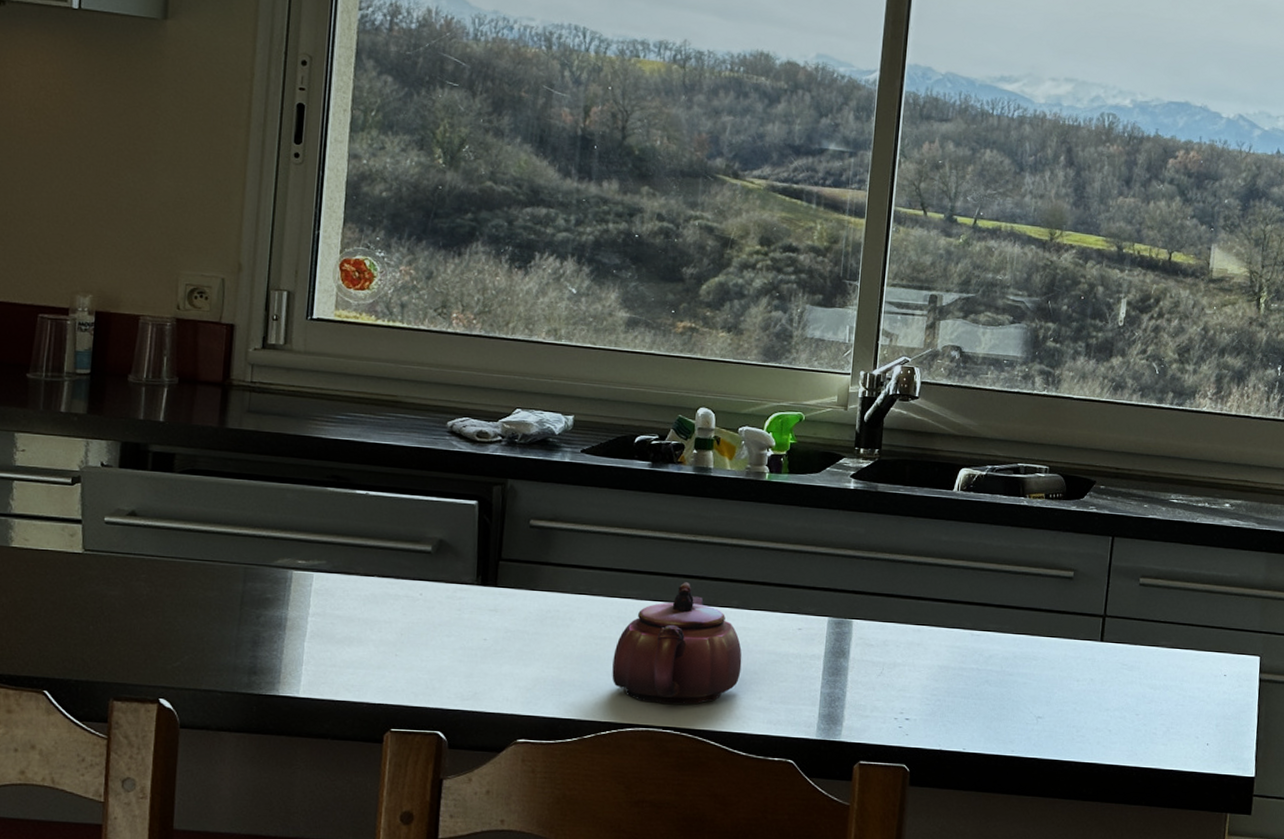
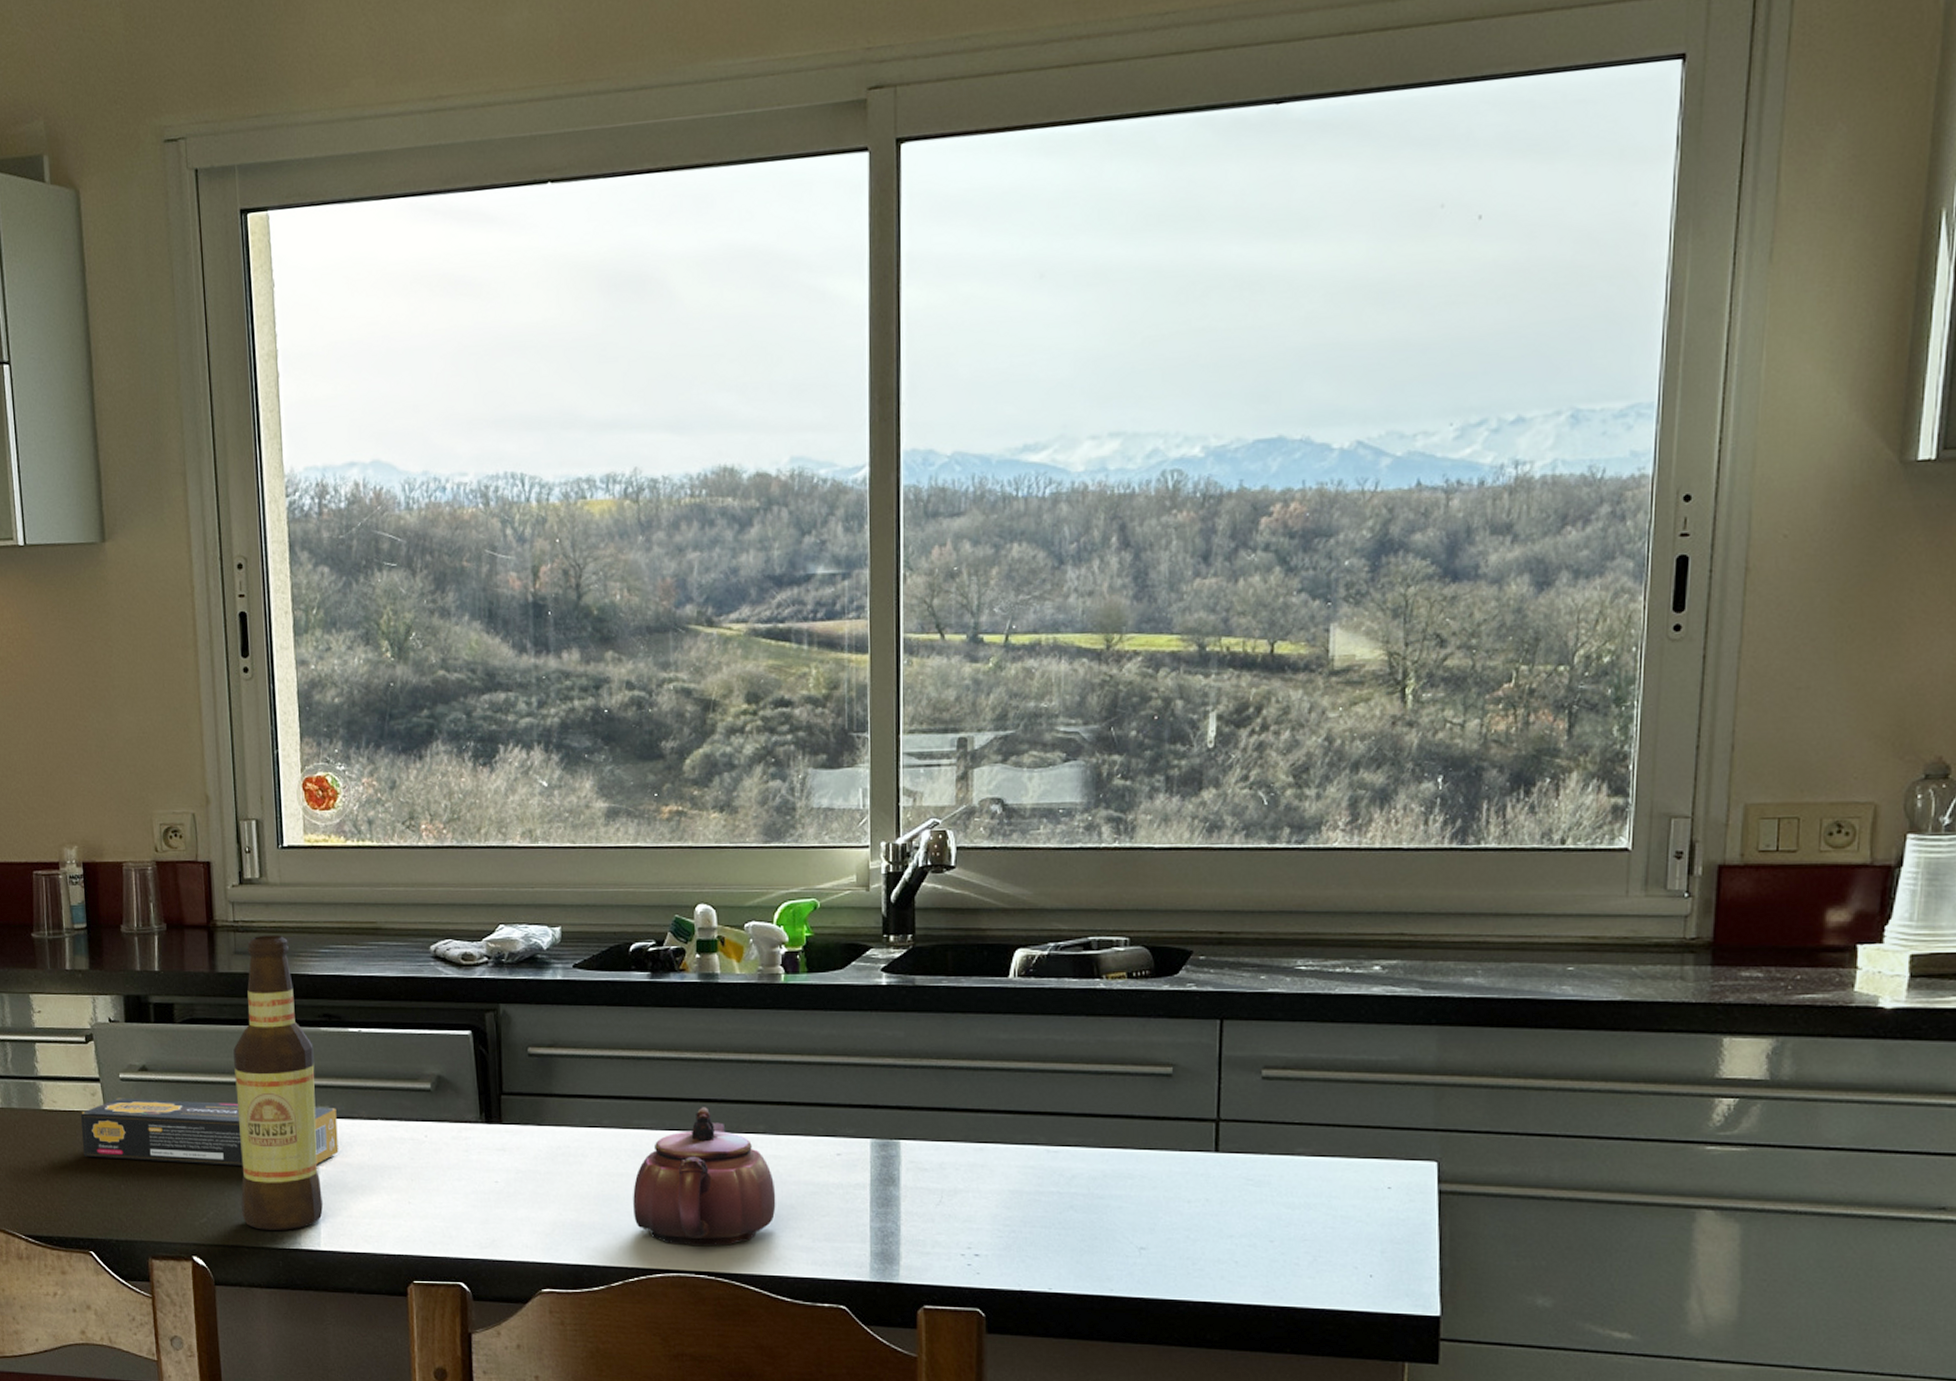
cookie box: none [52,540,333,615] -> present [81,1097,339,1166]
bottle: none [219,397,318,677] -> present [233,935,323,1230]

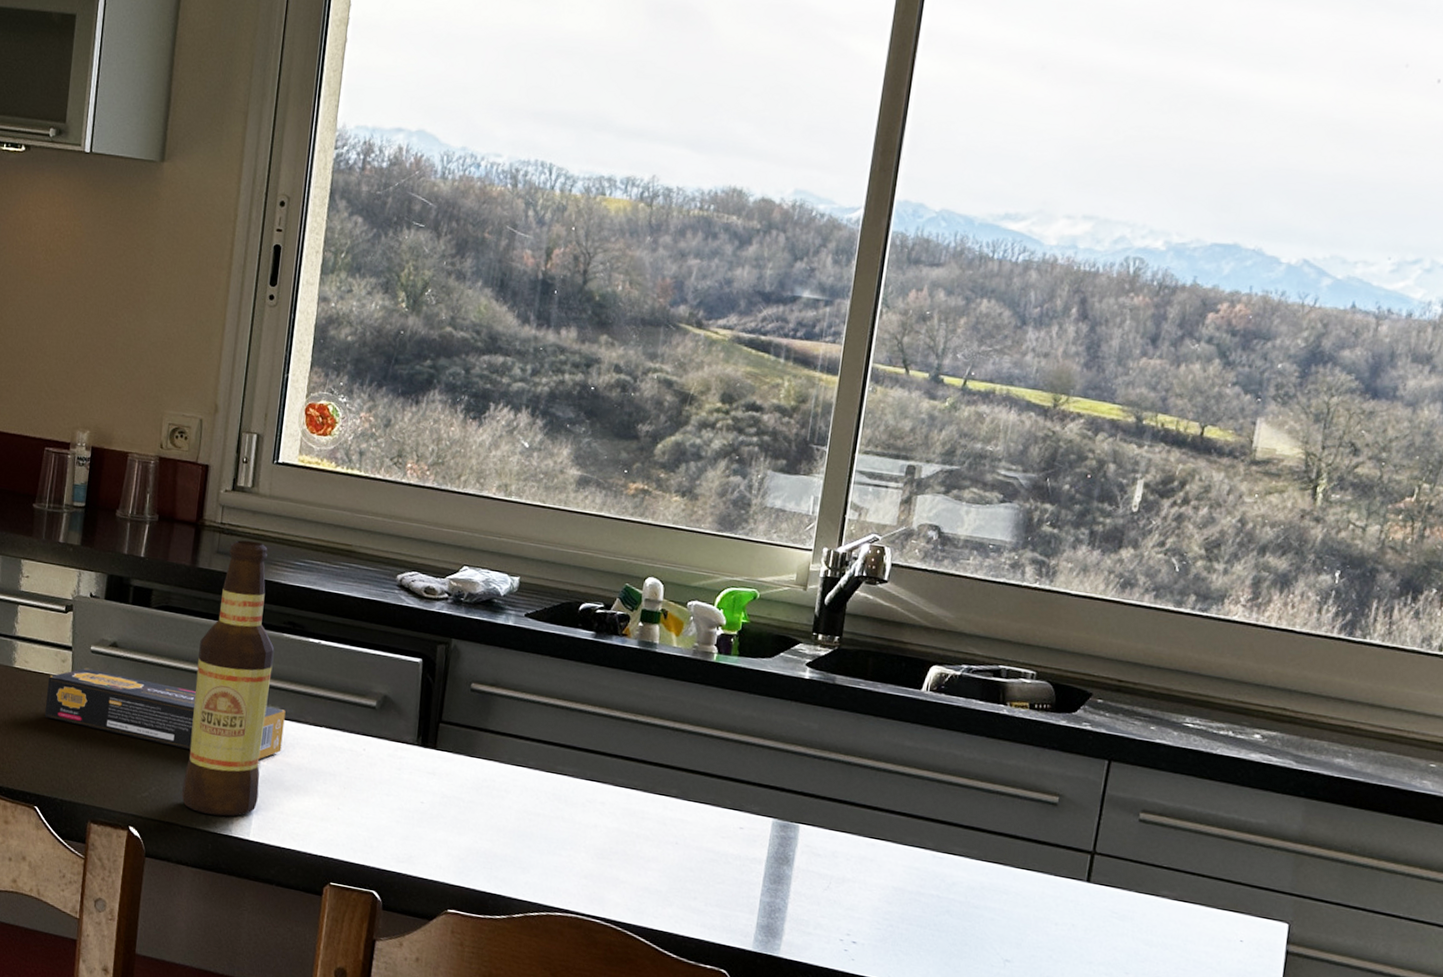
teapot: present [633,1107,776,1246] -> none [543,764,678,897]

